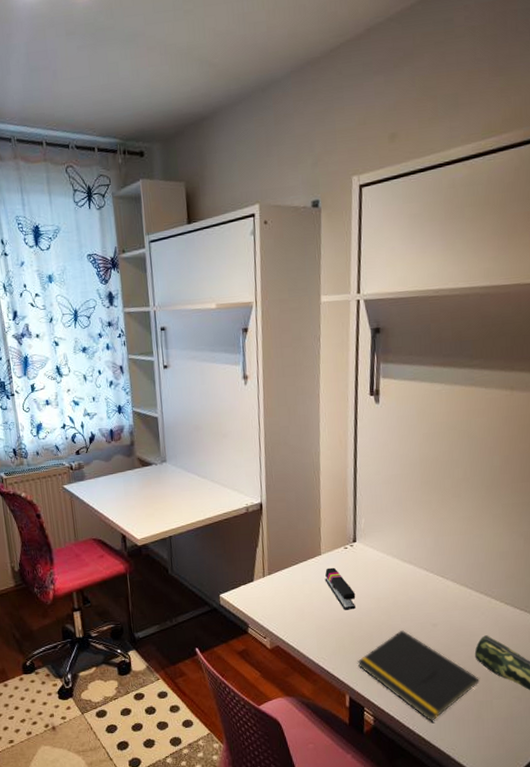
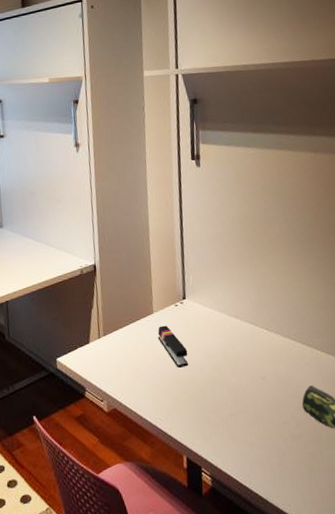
notepad: present [357,629,480,721] -> none [192,384,309,478]

